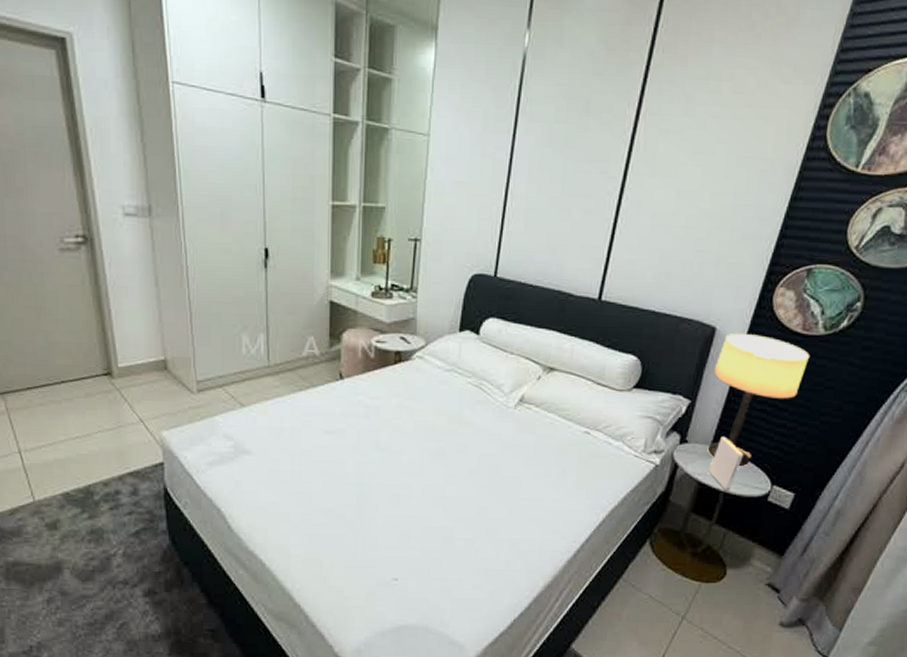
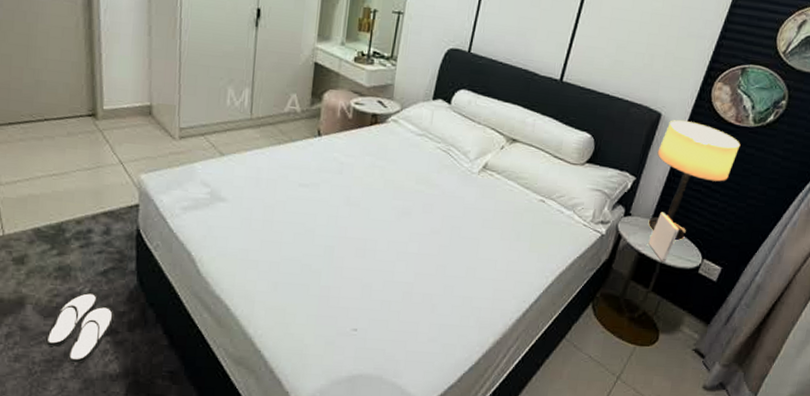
slippers: none [85,554,151,625] -> present [45,292,115,363]

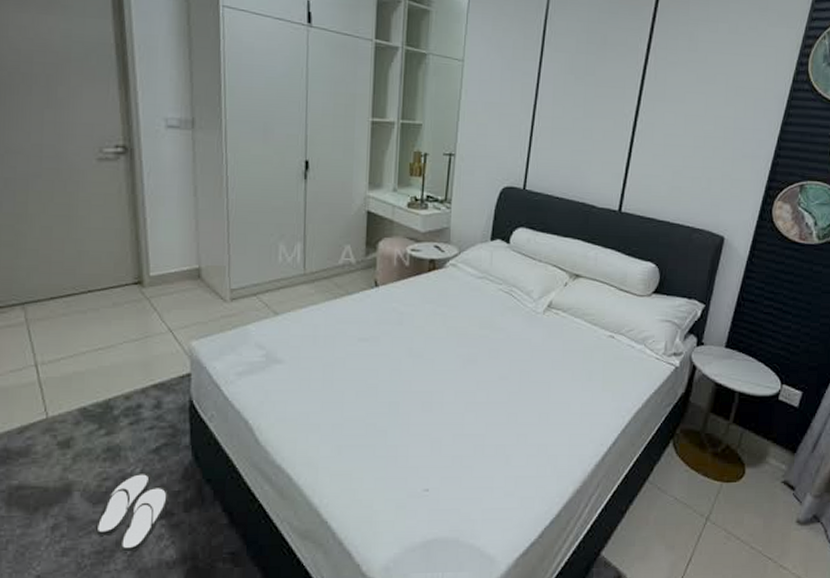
book: present [648,212,679,263] -> none [724,338,754,391]
table lamp: present [649,120,741,240] -> none [723,242,807,366]

